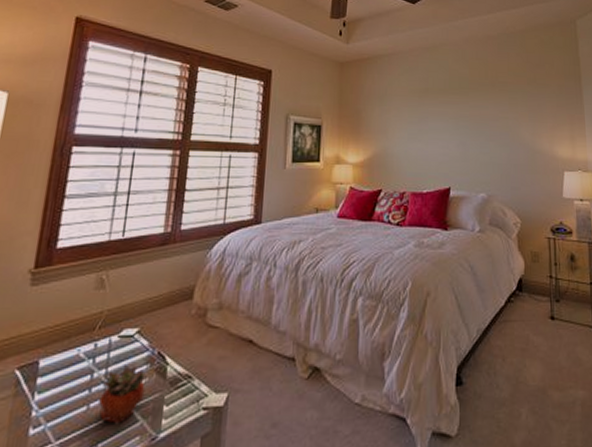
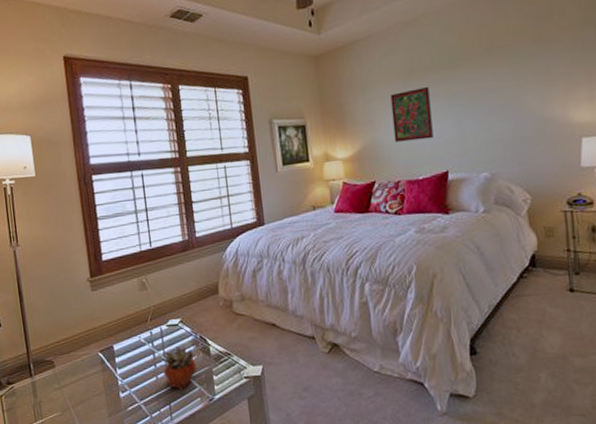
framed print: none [404,106,440,155] -> present [390,86,434,143]

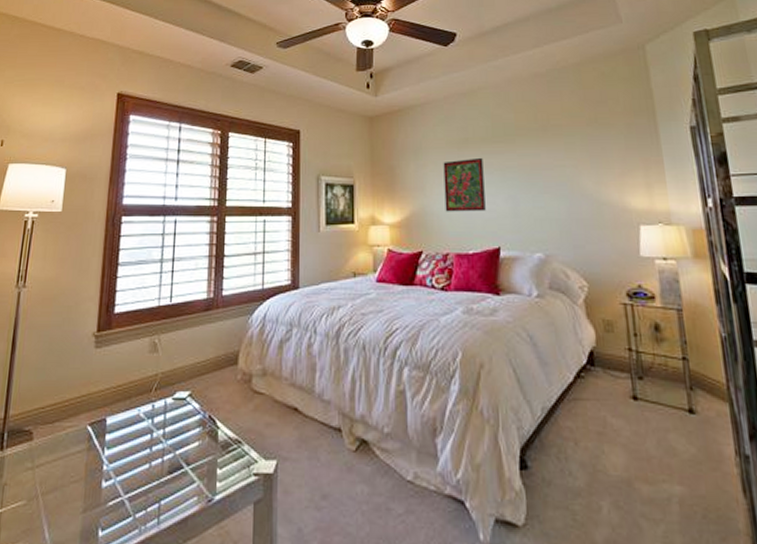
succulent planter: present [163,347,197,389] -> none [158,427,200,483]

